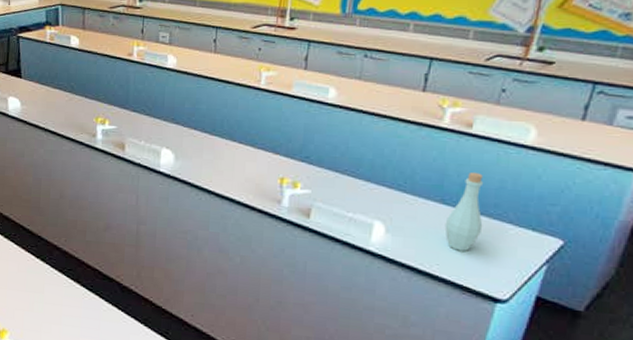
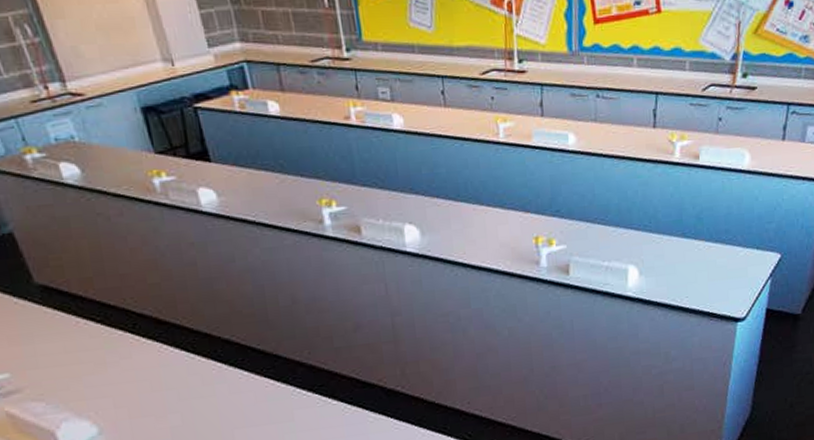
bottle: present [444,172,484,251] -> none [688,202,719,280]

